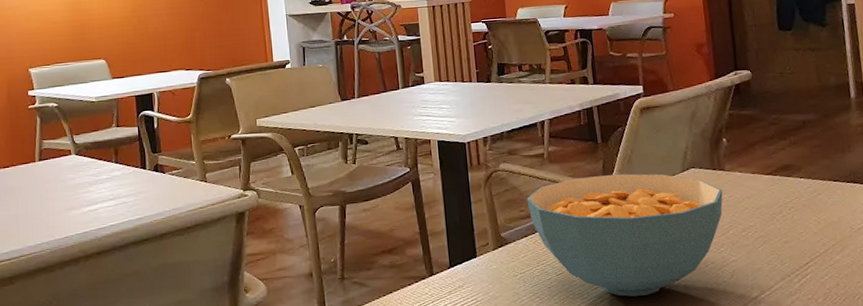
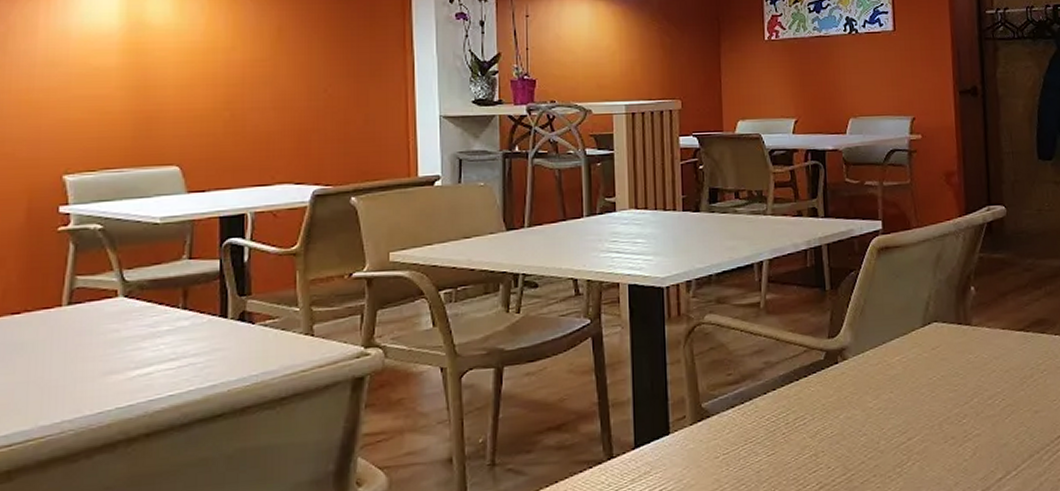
cereal bowl: present [526,173,723,297] -> none [736,328,968,482]

